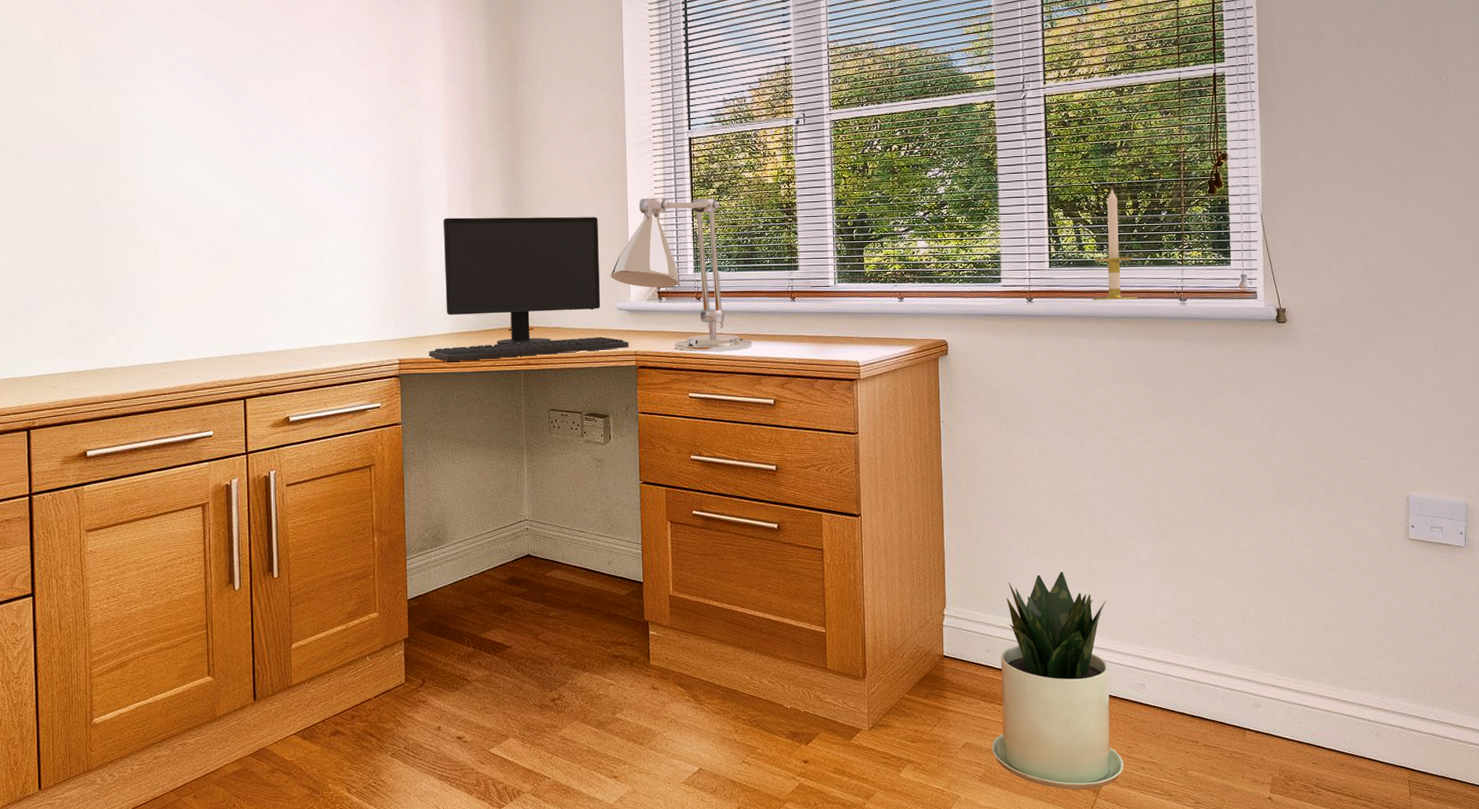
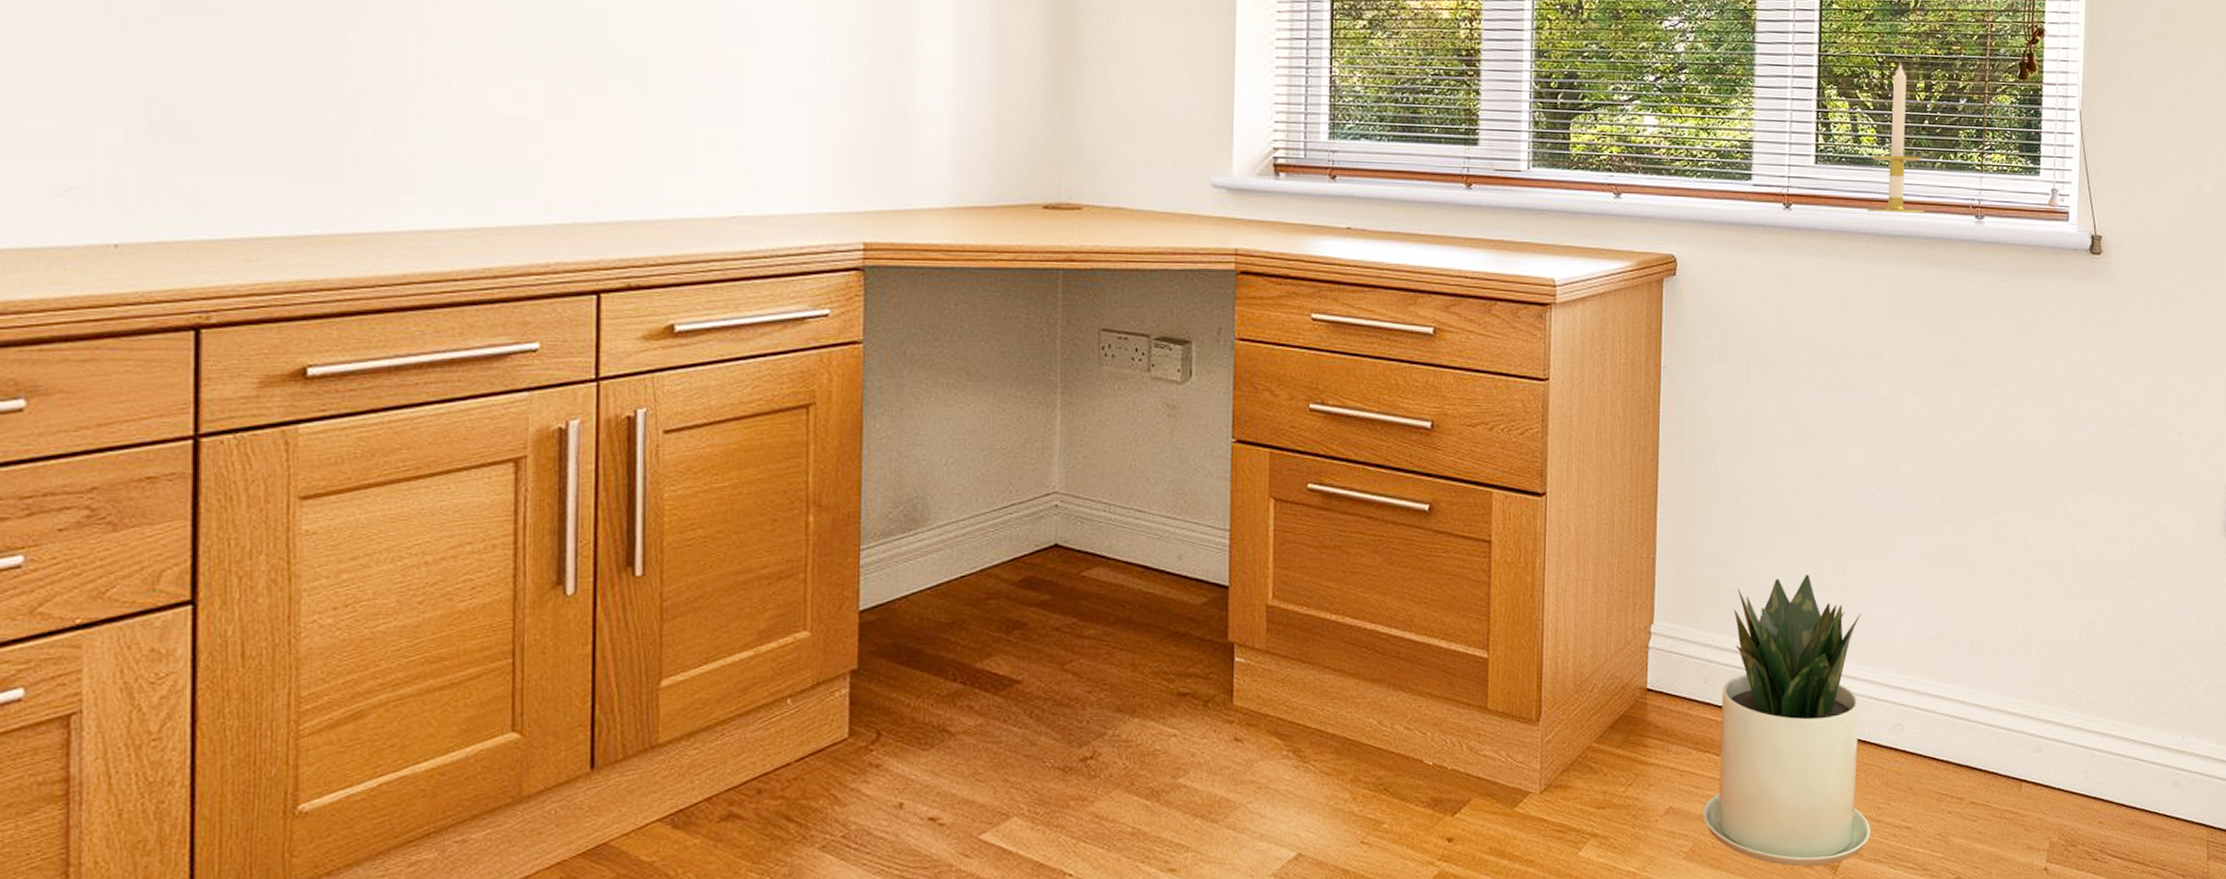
computer keyboard: present [429,336,629,361] -> none [913,224,1227,251]
computer monitor: present [443,216,601,345] -> none [944,31,1190,230]
desk lamp: present [611,197,752,352] -> none [1205,25,1407,256]

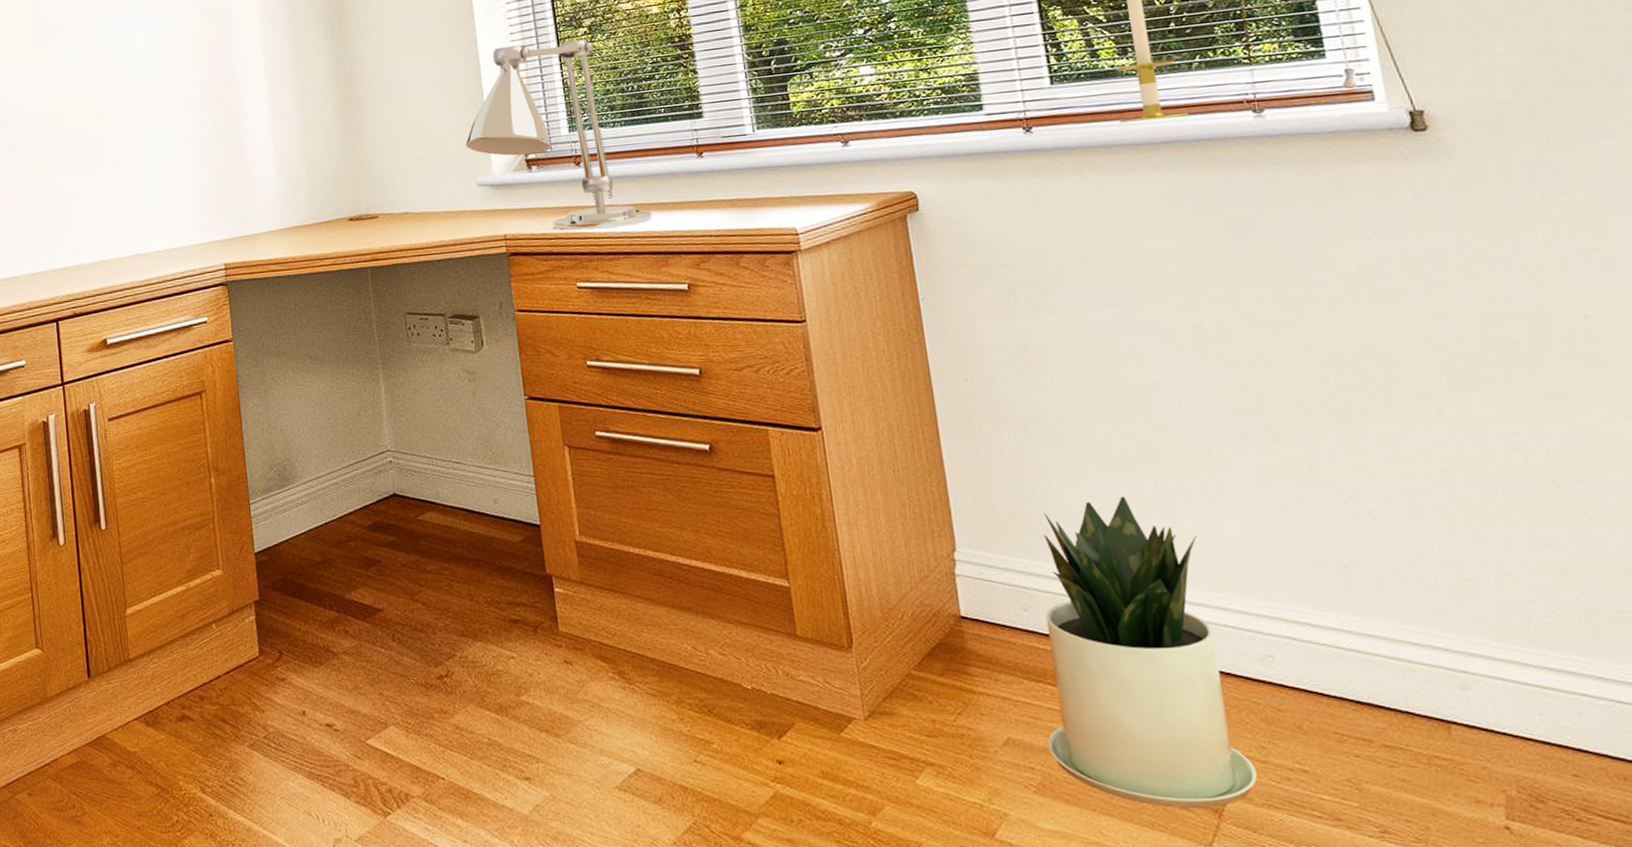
desk lamp: none [1205,25,1407,256] -> present [466,39,653,231]

